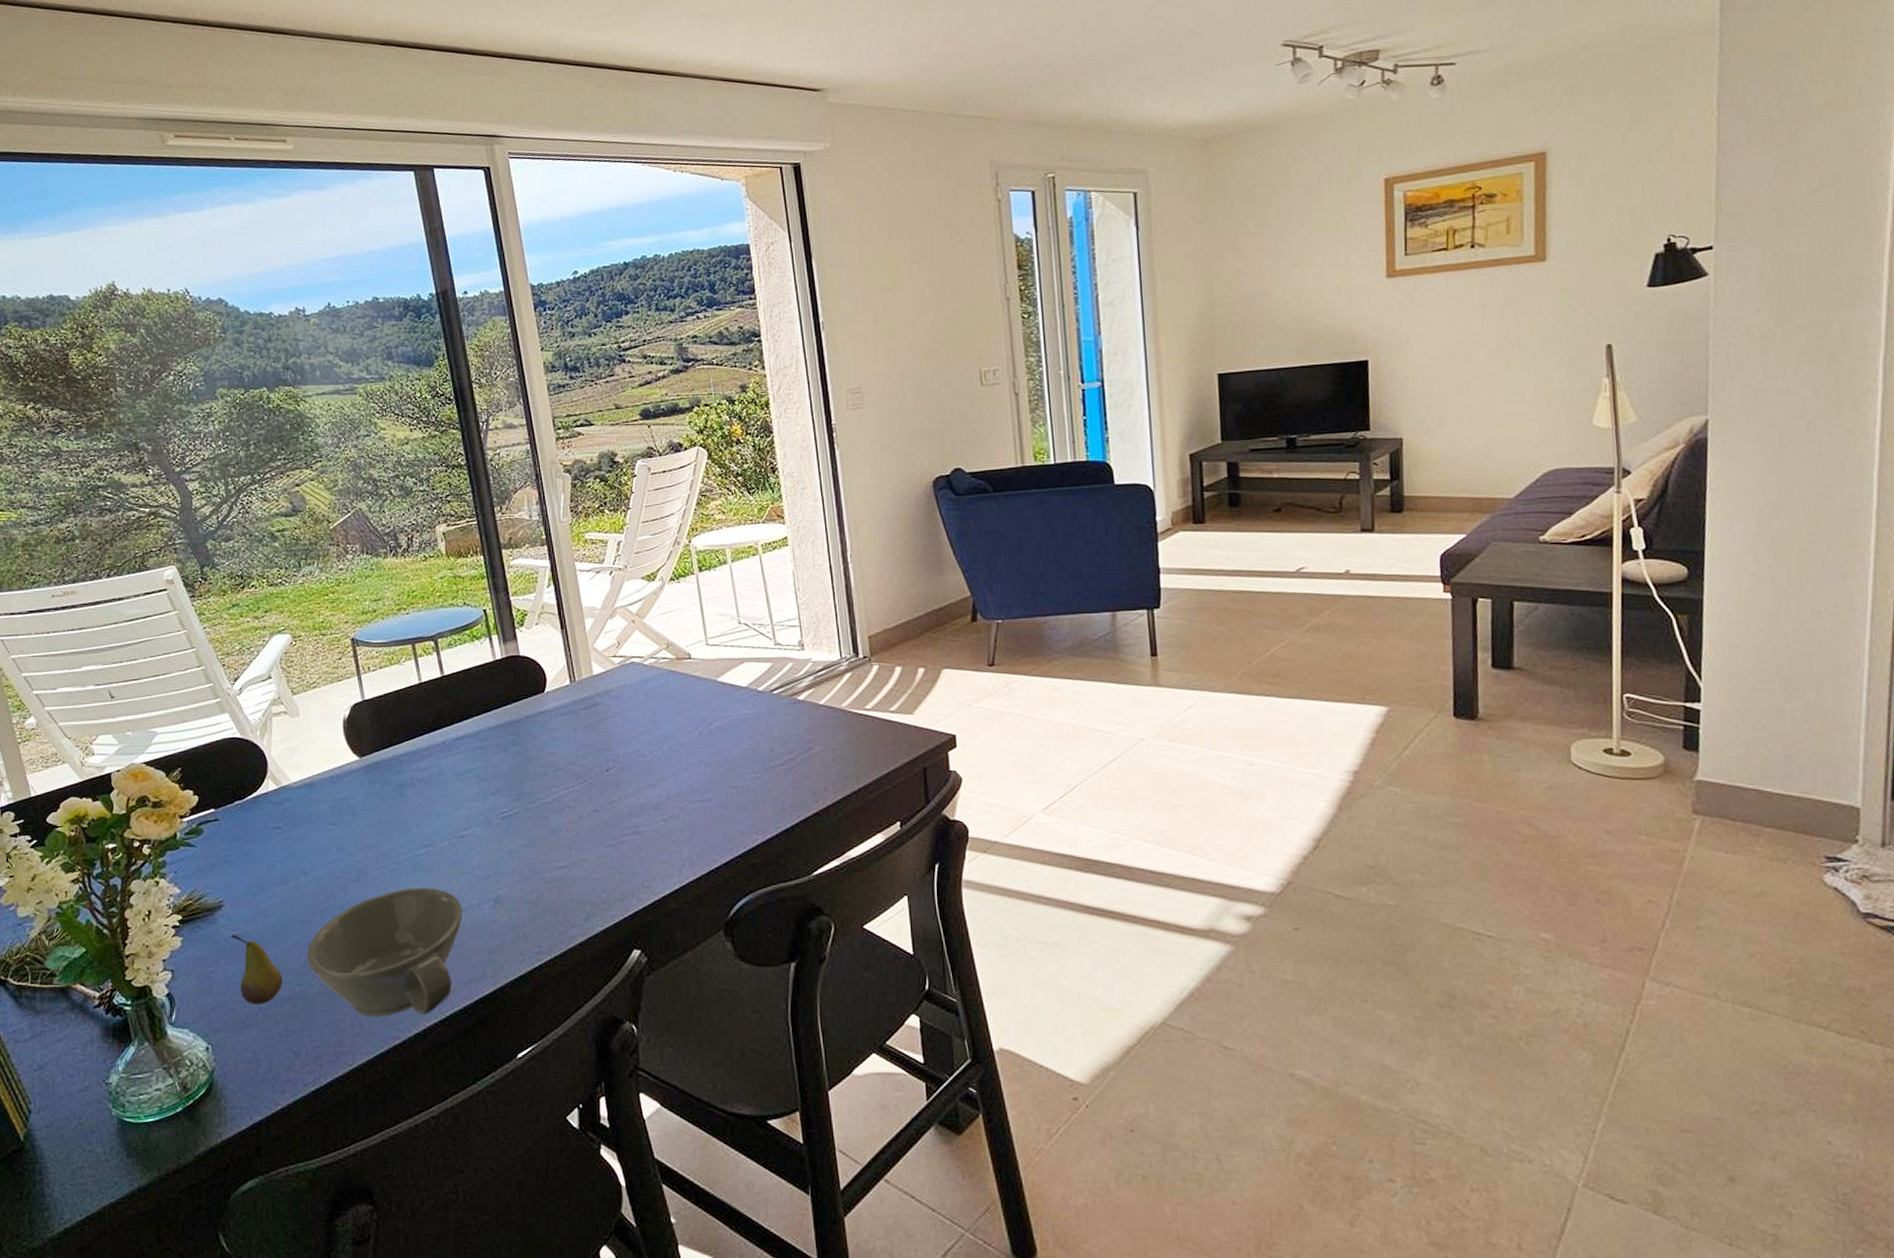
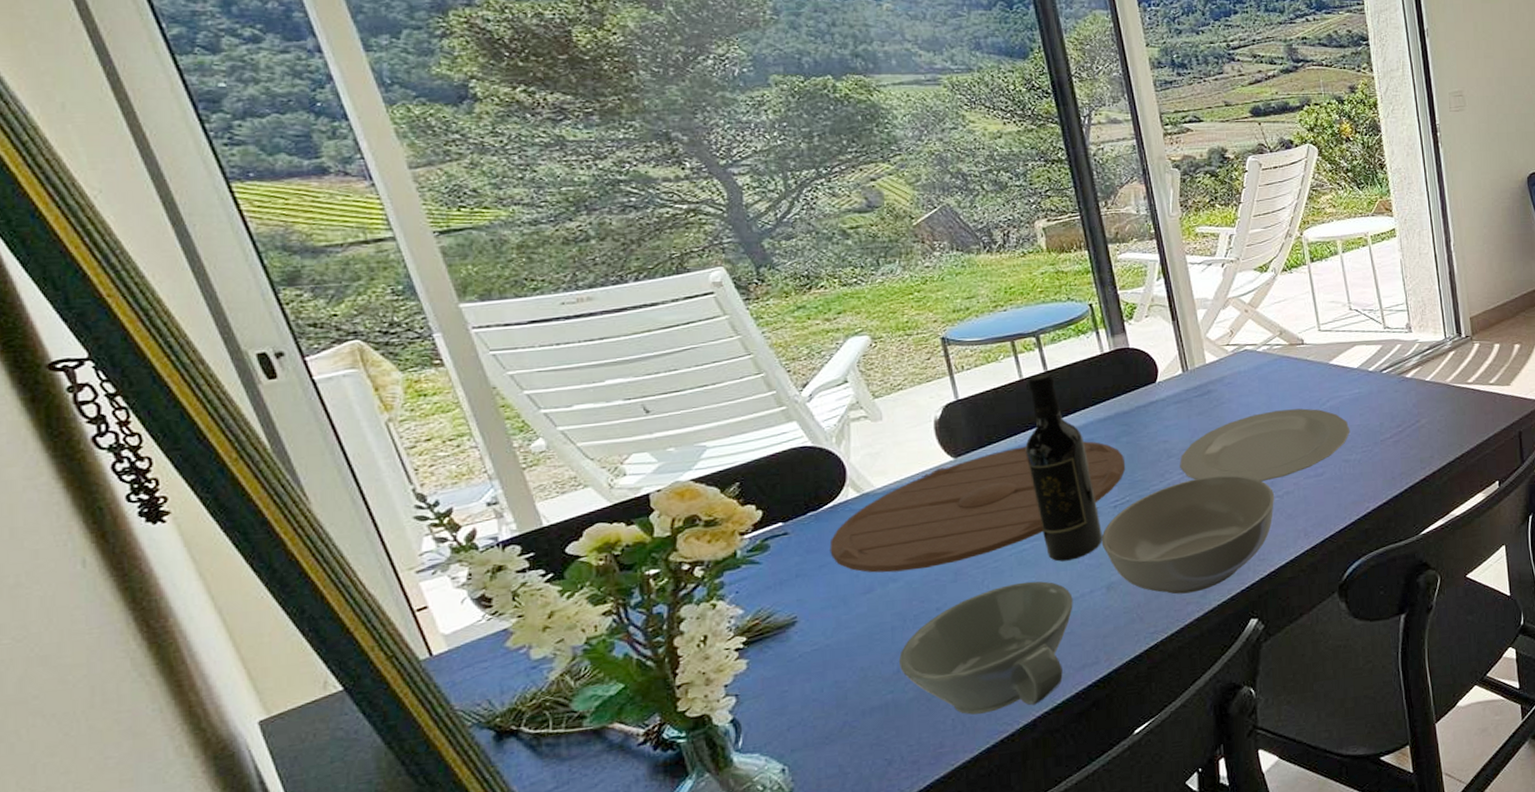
fruit: present [232,934,283,1004] -> none [809,649,872,719]
placemat: none [252,749,515,866] -> present [829,441,1126,573]
wine bottle: none [422,678,491,870] -> present [1025,373,1103,562]
bowl: none [490,793,660,915] -> present [1101,475,1275,595]
plate: none [566,727,738,803] -> present [1180,408,1350,482]

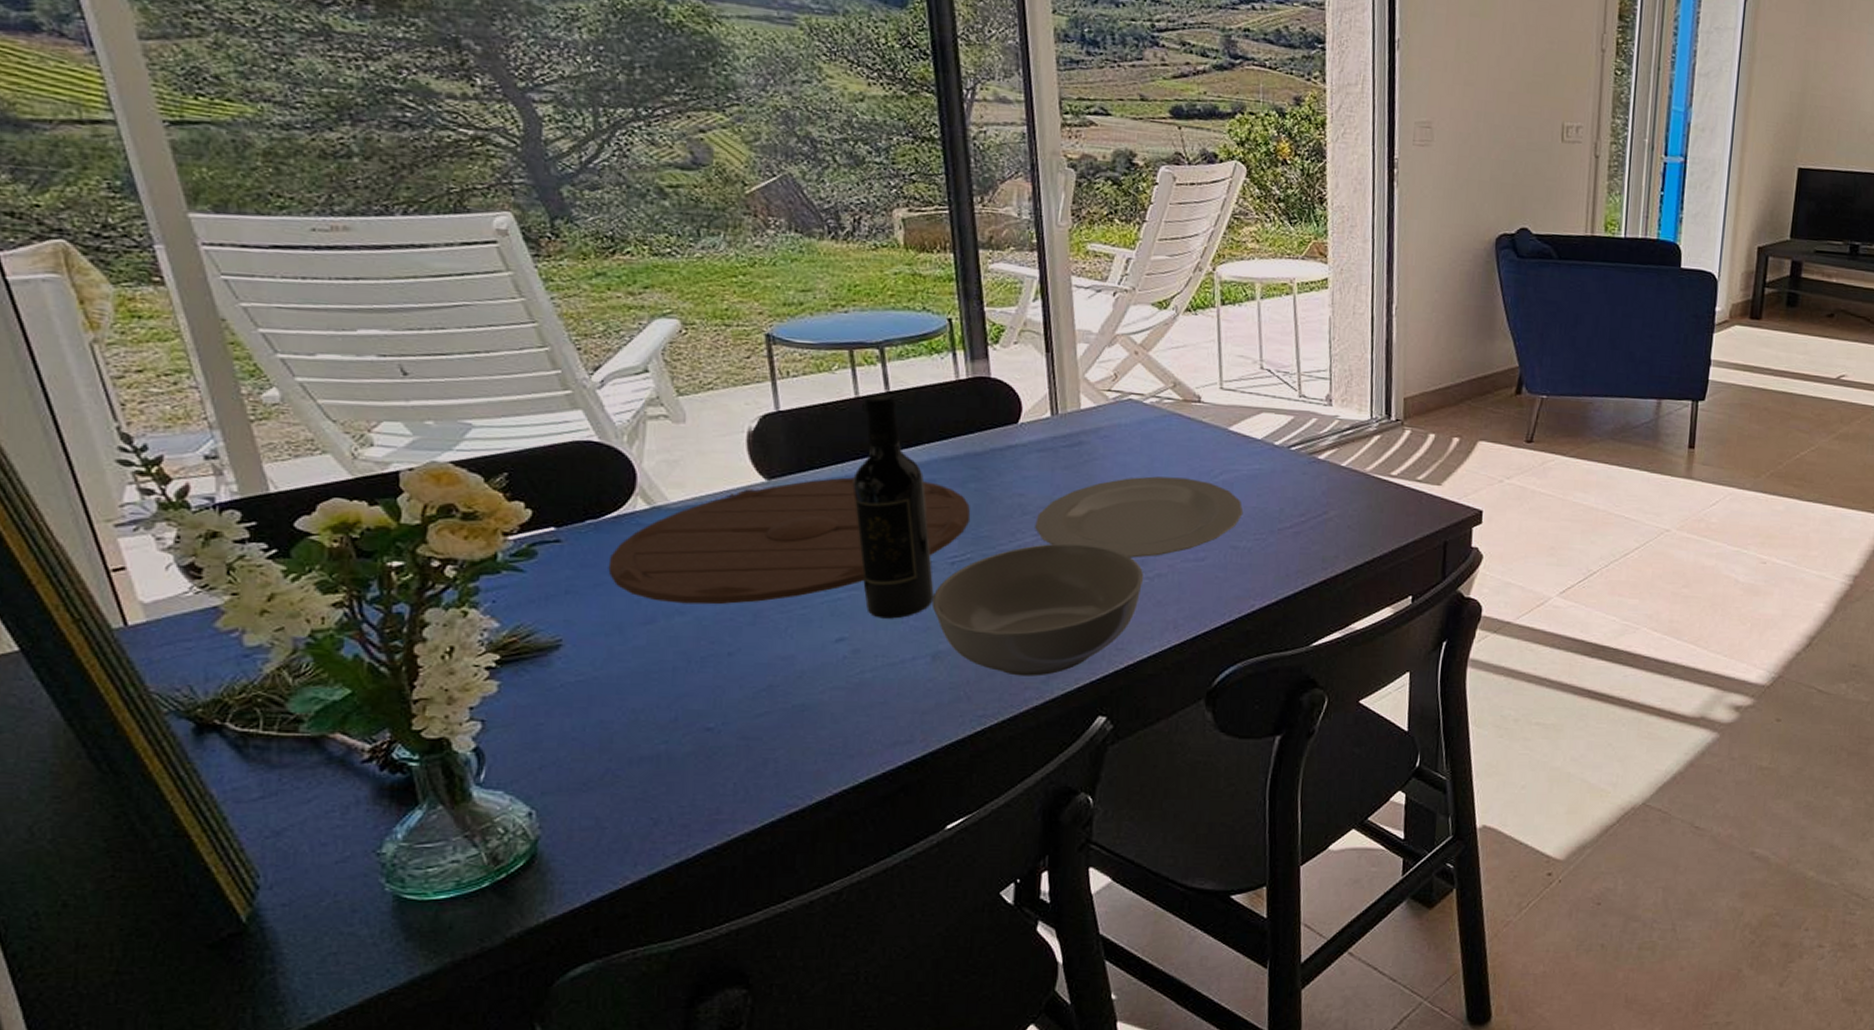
cup: present [898,581,1073,715] -> none [677,636,891,781]

